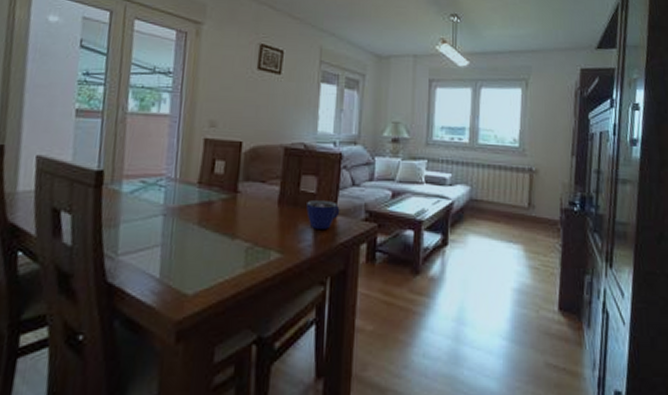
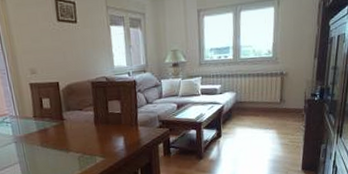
cup: present [306,200,340,229] -> none [115,117,141,138]

